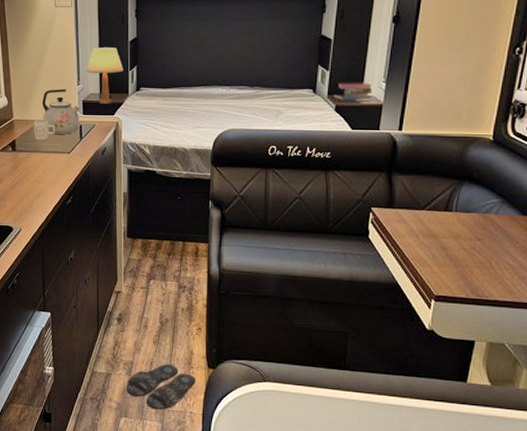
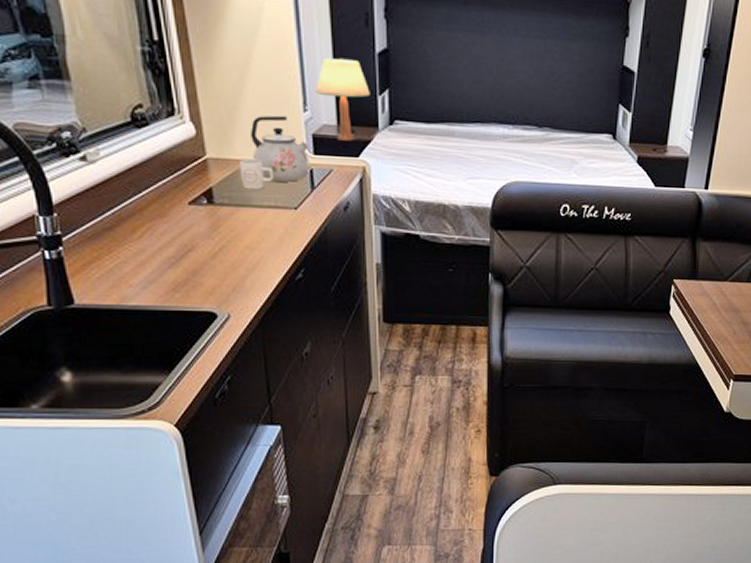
slippers: present [127,363,195,410] -> none [390,475,474,532]
books: present [334,82,372,102] -> none [636,127,678,154]

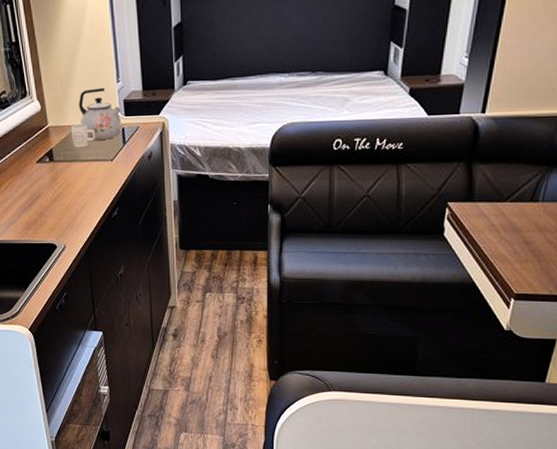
table lamp: present [315,56,370,142] -> none [125,34,168,104]

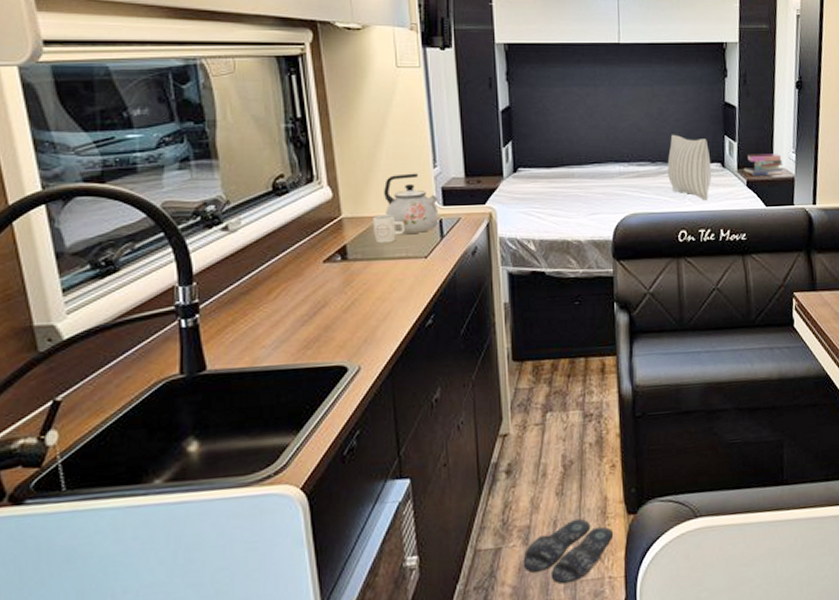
slippers: none [186,377,256,424] -> present [524,518,613,584]
pillow: none [327,42,373,110] -> present [667,134,712,201]
books: none [408,59,452,83] -> present [744,153,783,176]

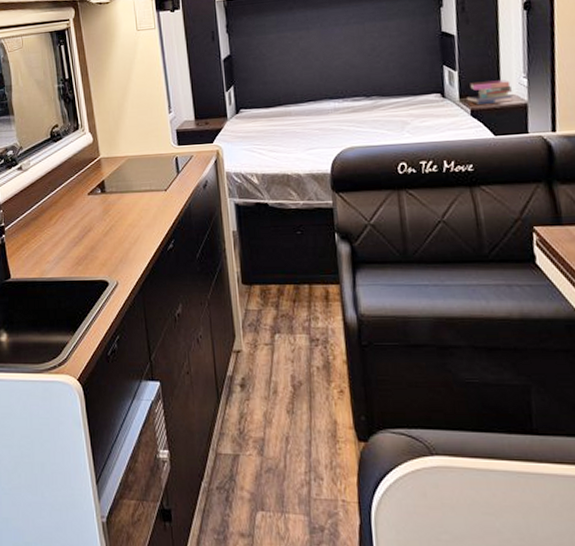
mug: present [373,214,406,244] -> none [123,154,149,179]
kettle: present [384,173,439,233] -> none [131,118,175,170]
slippers: present [524,518,613,584] -> none [260,438,344,499]
pillow: present [667,134,712,201] -> none [382,68,432,132]

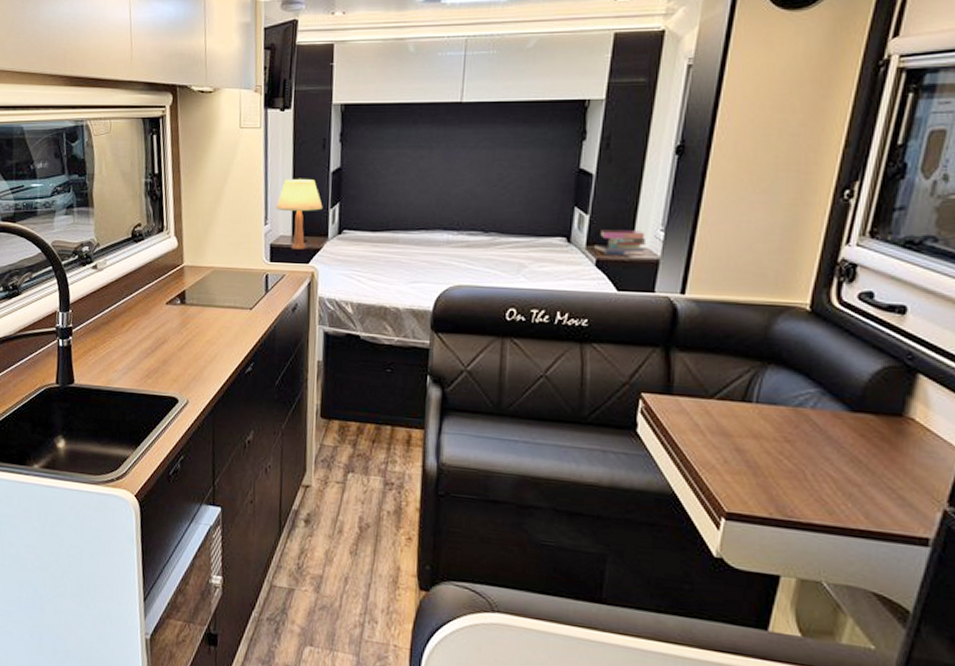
table lamp: none [177,67,219,133] -> present [275,176,323,251]

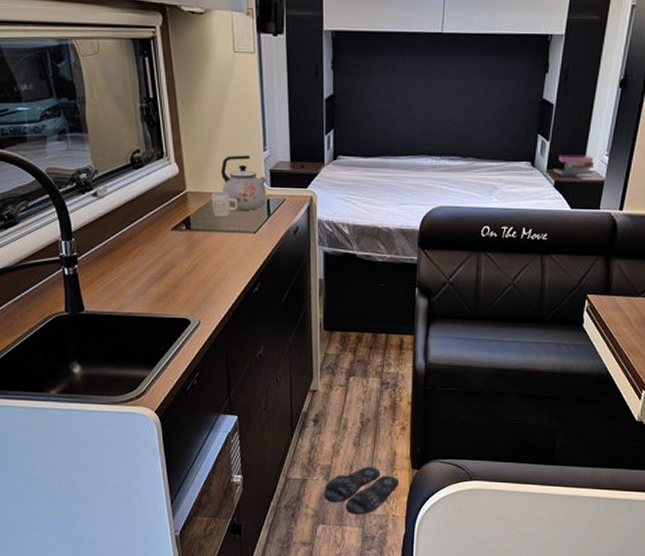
mug: none [208,265,236,293] -> present [212,191,239,218]
kettle: none [219,229,267,286] -> present [221,155,267,210]
table lamp: present [275,176,323,251] -> none [273,103,318,176]
slippers: none [314,580,402,640] -> present [325,466,398,515]

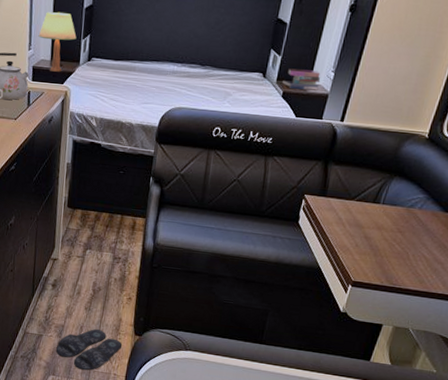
table lamp: none [273,103,318,176] -> present [38,10,77,73]

